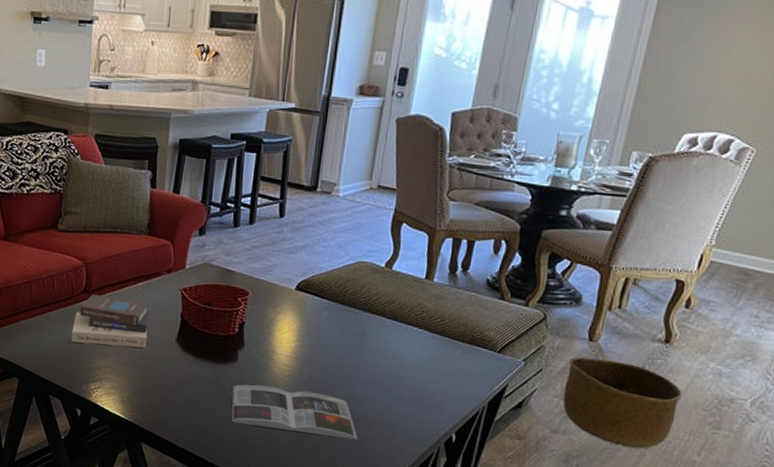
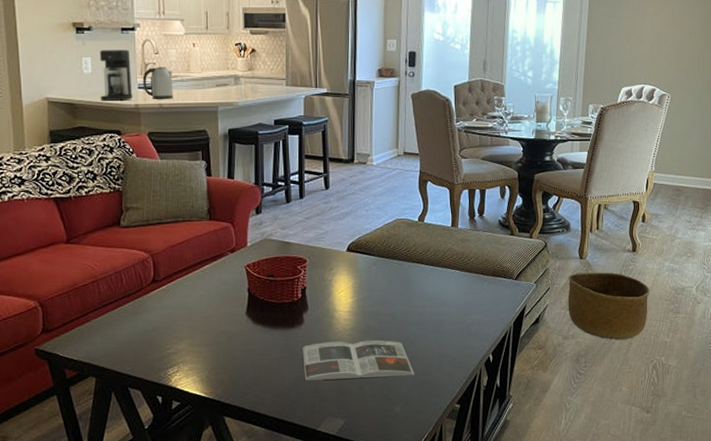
coffee maker: none [50,42,85,99] -> present [99,49,133,101]
books: present [71,294,151,348] -> none [145,282,220,332]
kettle: none [95,64,128,101] -> present [142,66,174,99]

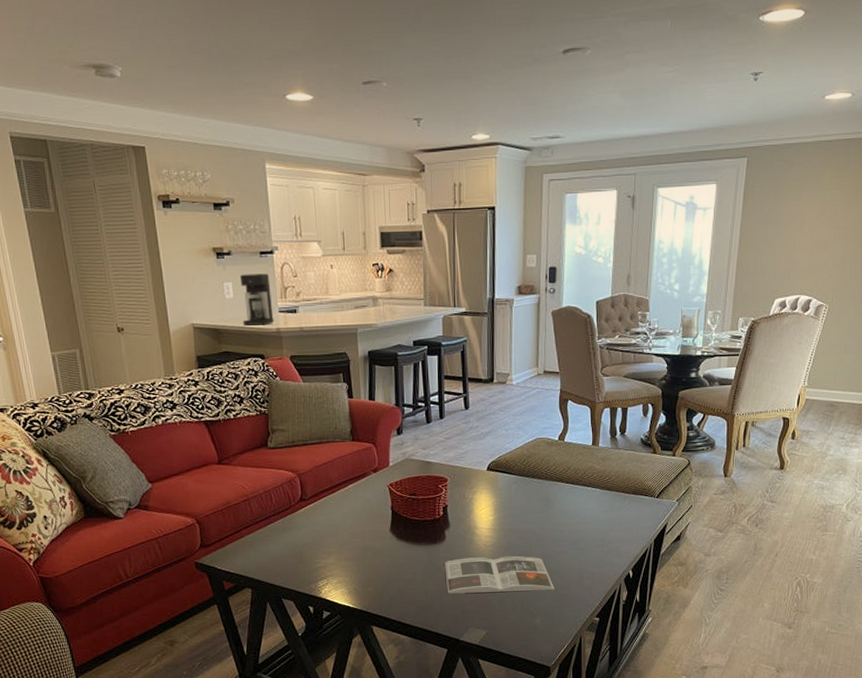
kettle: present [142,66,174,99] -> none [282,289,314,323]
basket: present [568,272,650,341] -> none [710,490,797,558]

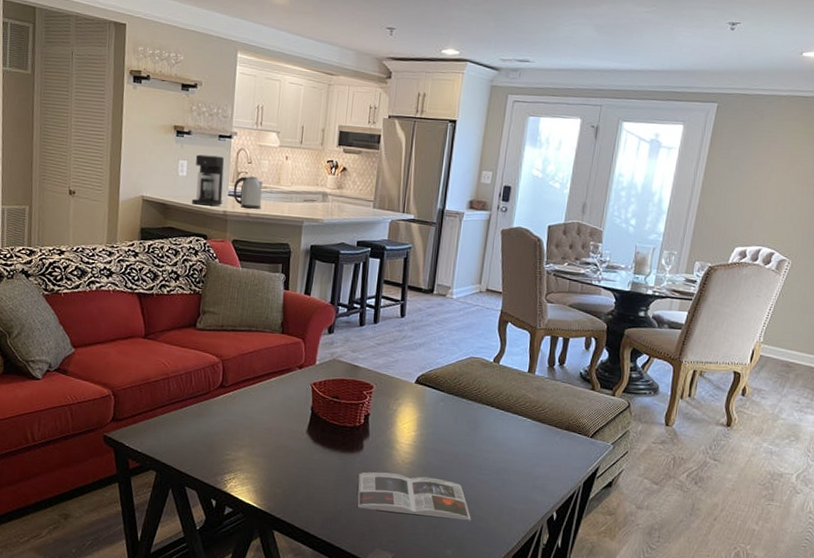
kettle: none [282,289,314,323] -> present [233,176,264,209]

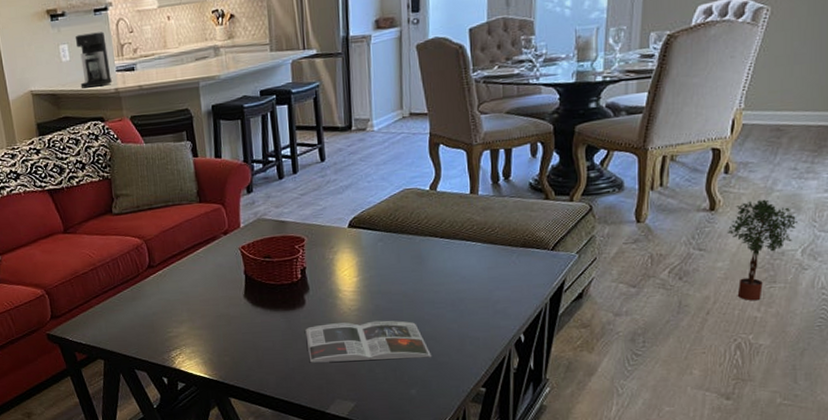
kettle: present [233,176,264,209] -> none [119,45,153,81]
potted tree: none [738,423,795,515] -> present [727,199,797,301]

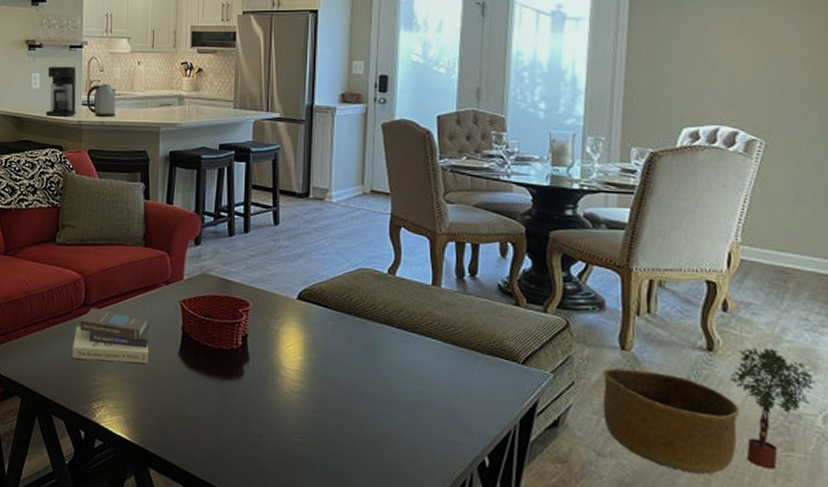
kettle: none [119,45,153,81] -> present [86,84,117,117]
books: none [144,266,217,316] -> present [72,307,151,364]
magazine: present [305,320,432,363] -> none [240,402,381,465]
basket: none [620,236,734,317] -> present [602,368,740,474]

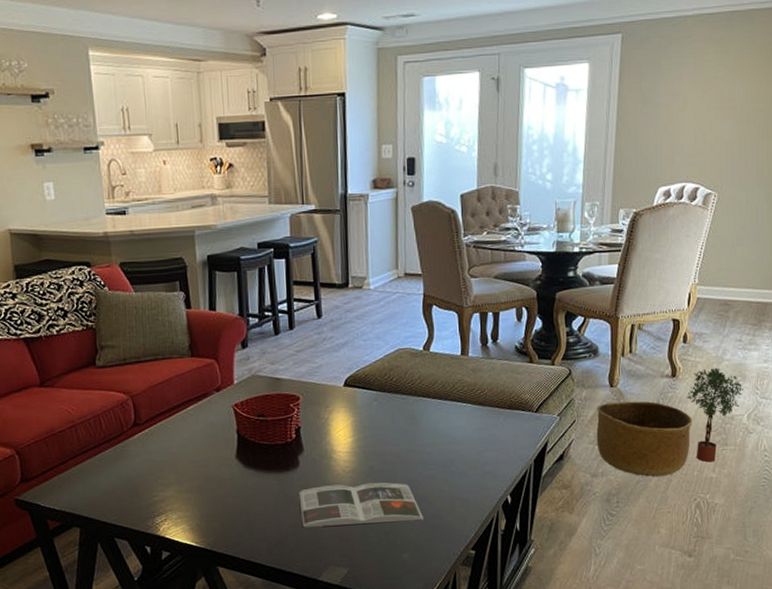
coffee maker: present [45,66,77,117] -> none [61,171,101,230]
books: present [72,307,151,364] -> none [128,425,207,479]
kettle: present [86,84,117,117] -> none [110,188,145,226]
magazine: none [240,402,381,465] -> present [299,482,425,528]

